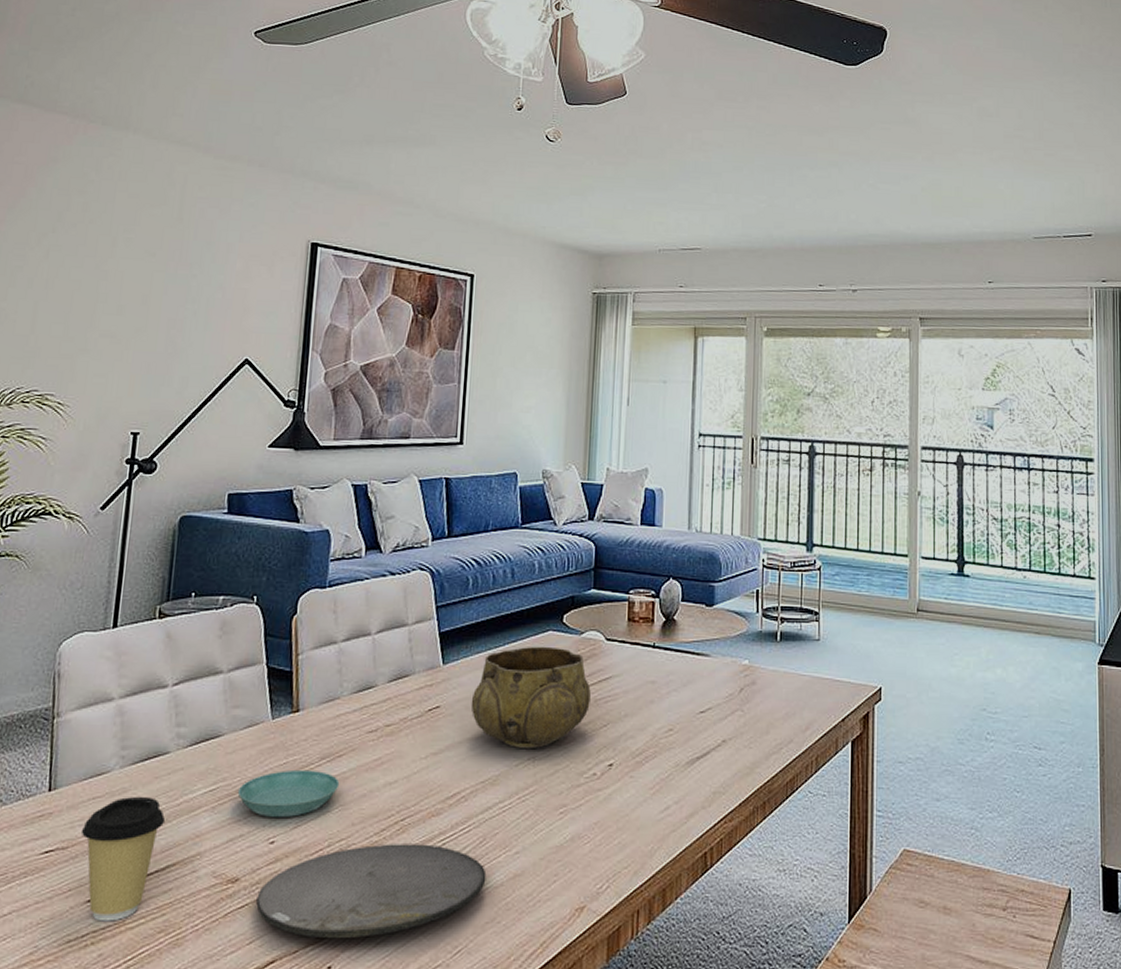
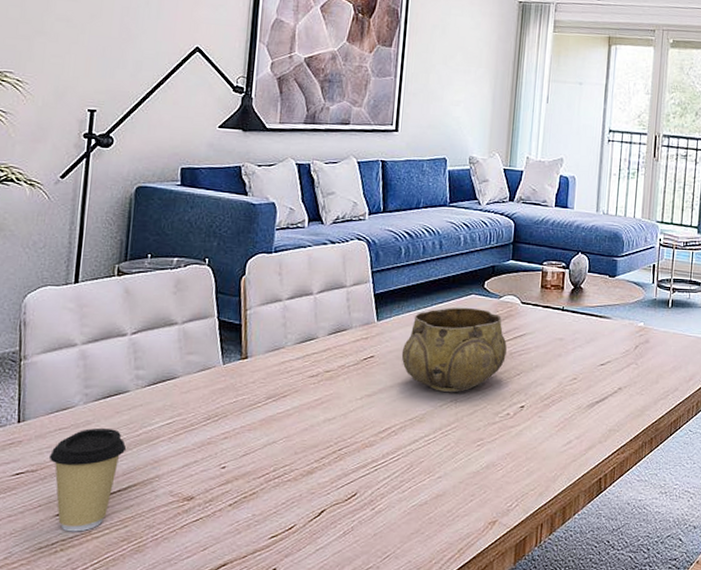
saucer: present [237,769,340,817] -> none [192,407,284,447]
plate: present [256,844,487,939] -> none [209,469,413,547]

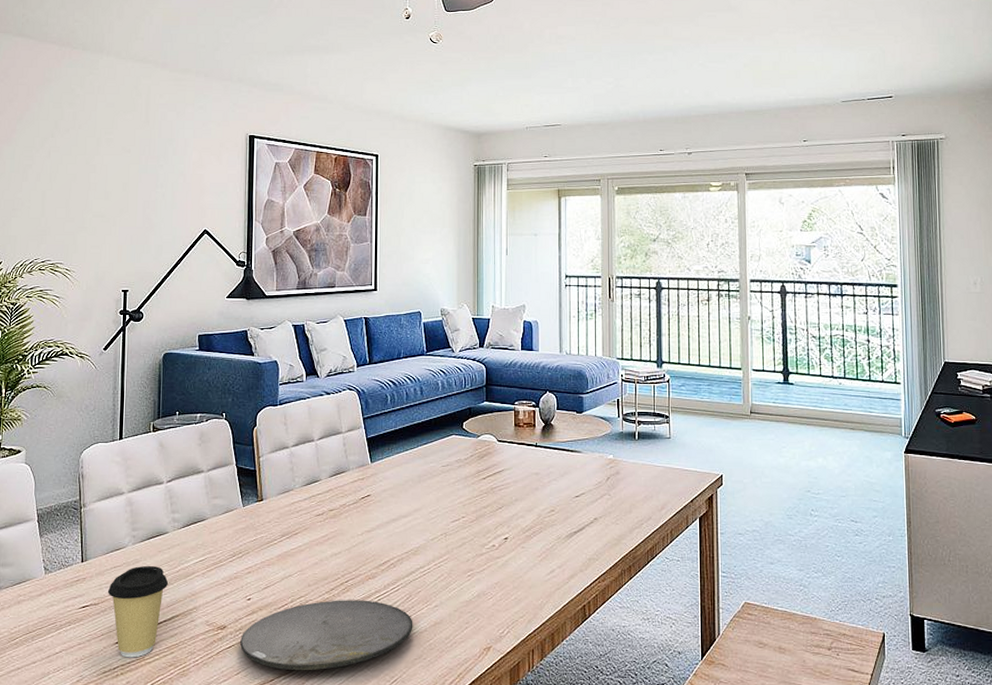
plate: none [209,469,413,547] -> present [240,600,413,671]
decorative bowl: present [401,307,507,392] -> none [394,447,487,526]

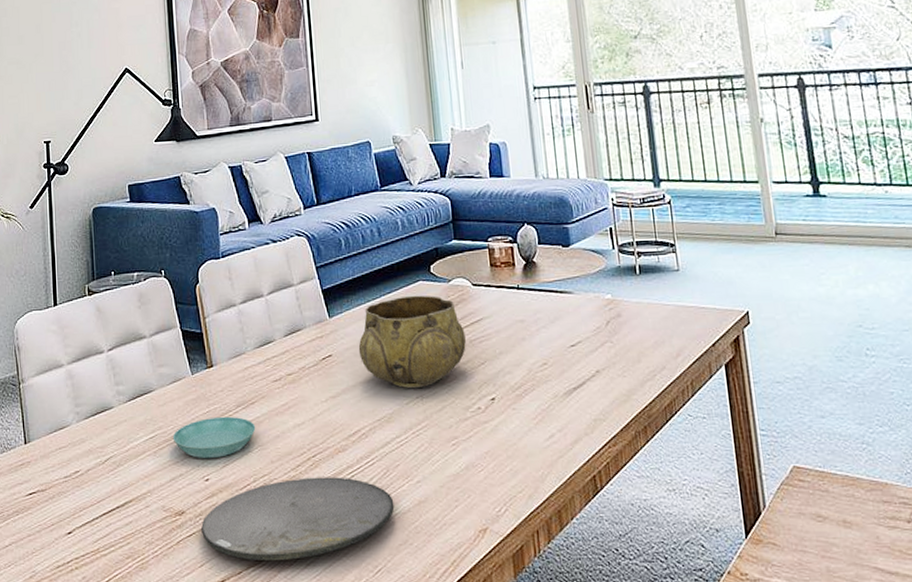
coffee cup: present [107,565,169,658] -> none [54,445,119,550]
saucer: none [220,544,297,580] -> present [172,416,256,458]
decorative bowl: none [394,447,487,526] -> present [358,295,466,388]

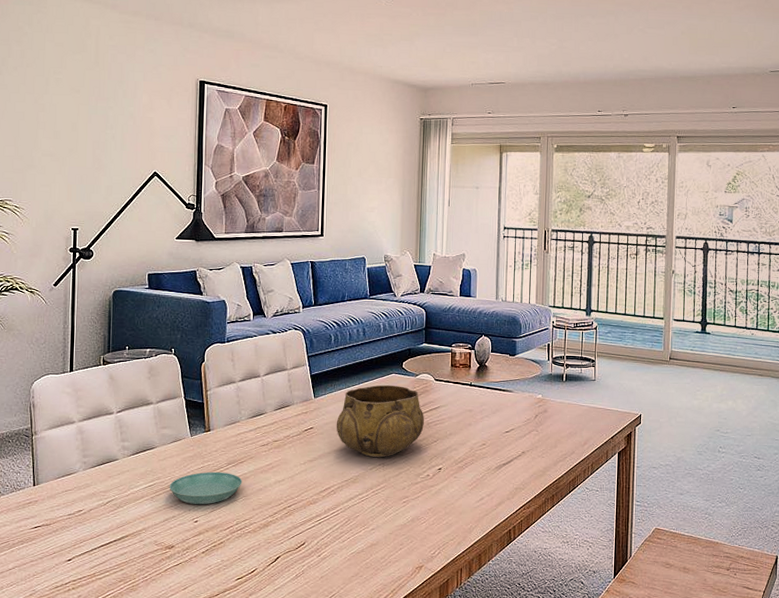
plate: present [201,477,395,561] -> none [187,523,351,587]

